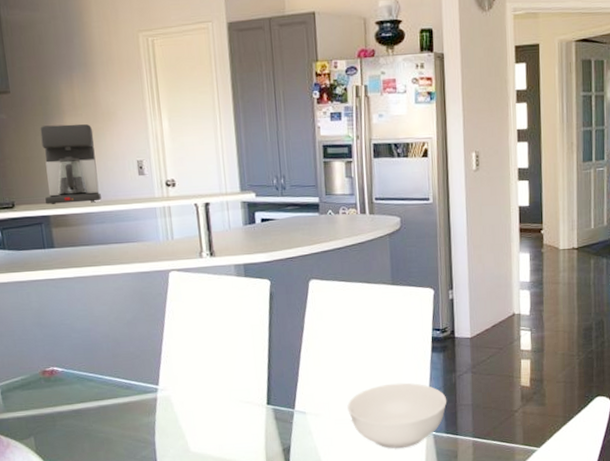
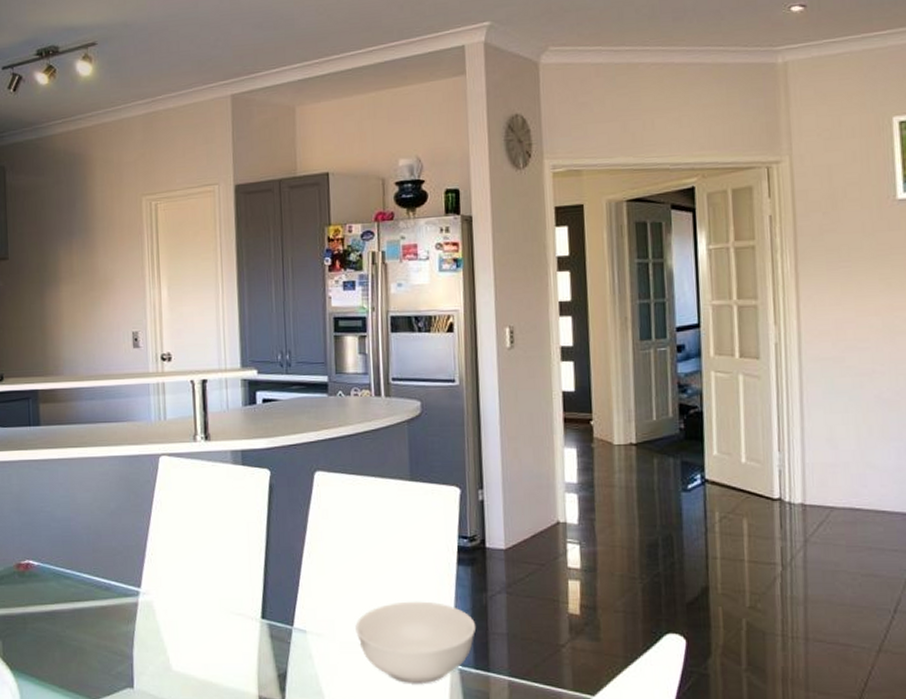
coffee maker: present [40,124,101,205] -> none [35,292,93,379]

